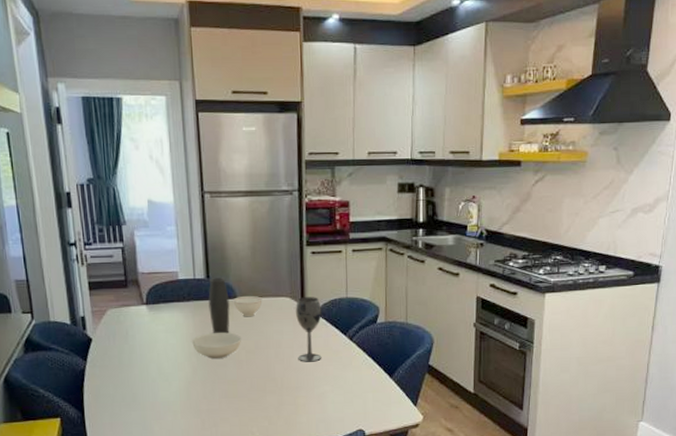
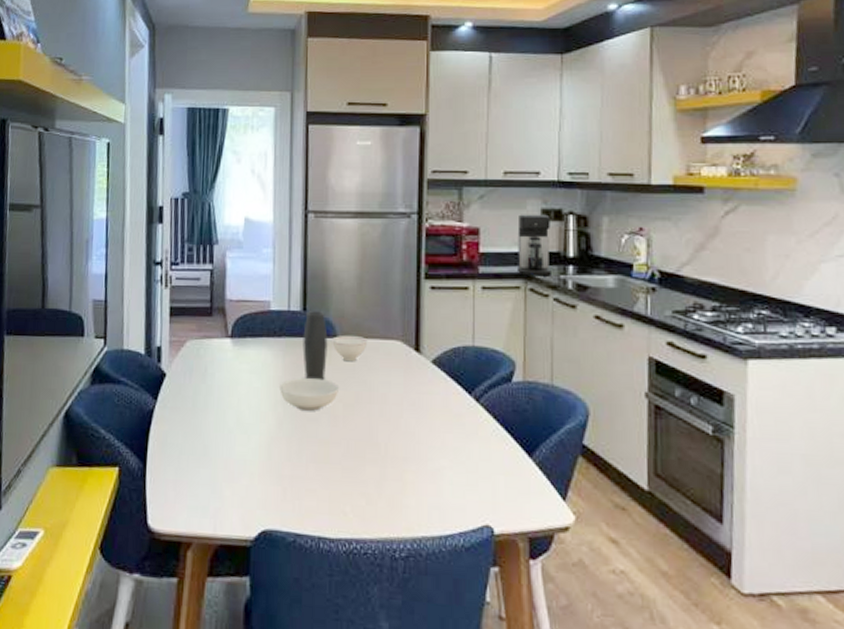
wine glass: present [296,297,322,362] -> none [408,342,441,426]
coffee maker: none [379,187,406,239] -> present [517,214,551,277]

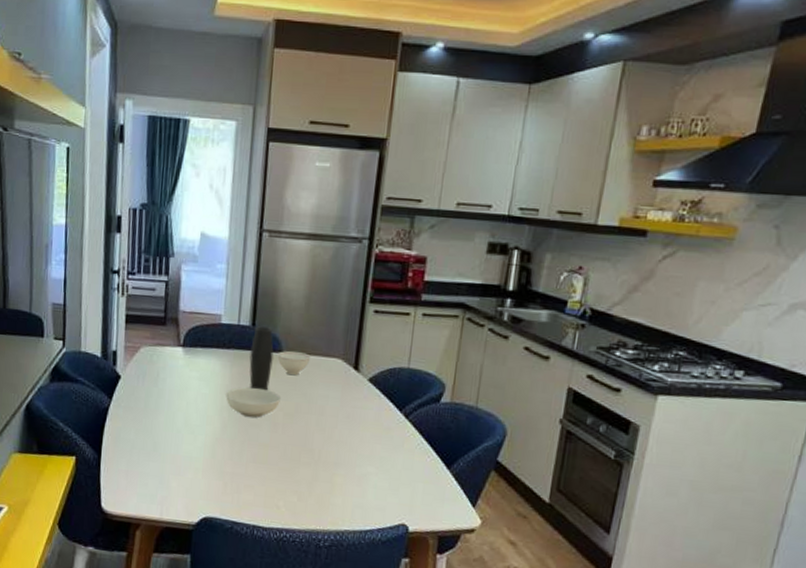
coffee maker: present [517,214,551,277] -> none [458,246,496,308]

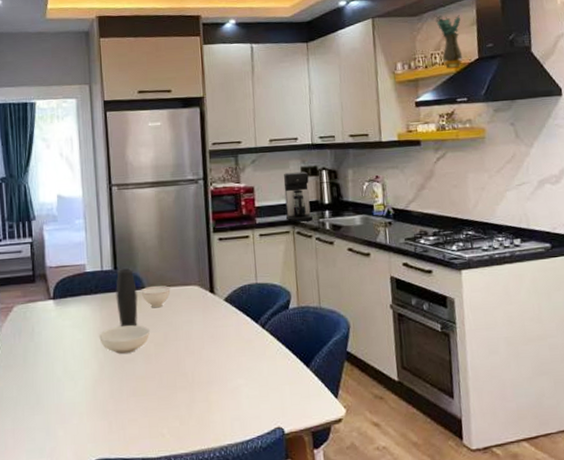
coffee maker: none [458,246,496,308] -> present [283,171,313,223]
vase: none [705,67,746,144] -> present [435,14,463,70]

